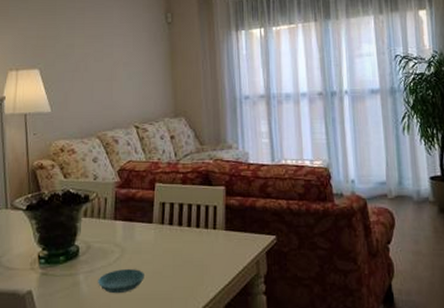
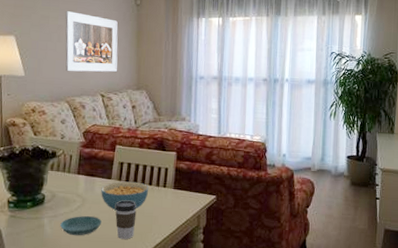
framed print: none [91,37,152,104] -> present [65,11,118,72]
cereal bowl: none [142,225,197,261] -> present [101,181,149,211]
coffee cup: none [158,247,184,295] -> present [115,200,137,239]

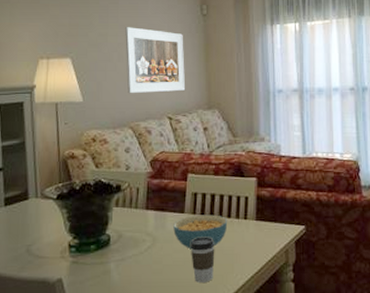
saucer: present [60,216,101,236] -> none [129,258,175,282]

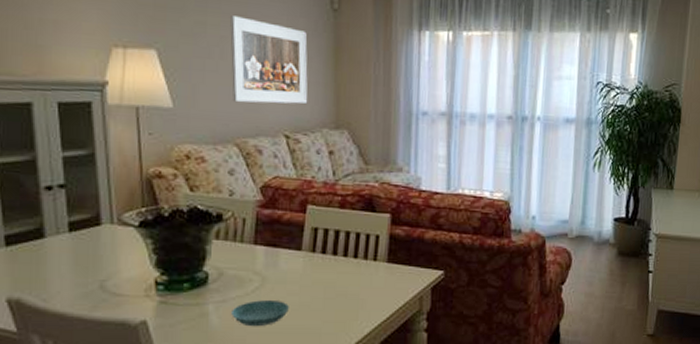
saucer: none [129,258,175,282] -> present [231,300,289,327]
cereal bowl: present [173,215,228,250] -> none [287,253,354,293]
coffee cup: present [190,237,215,282] -> none [307,278,338,329]

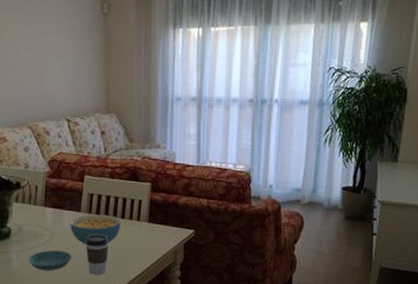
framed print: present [230,16,308,104] -> none [23,23,84,94]
cereal bowl: none [287,253,354,293] -> present [70,214,122,245]
coffee cup: none [307,278,338,329] -> present [85,234,109,275]

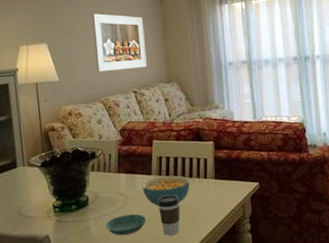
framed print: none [23,23,84,94] -> present [92,13,148,72]

